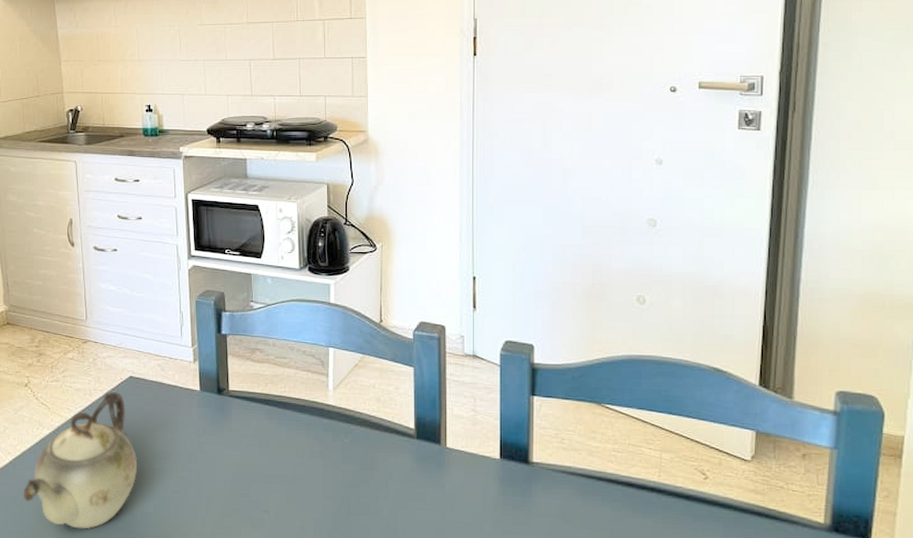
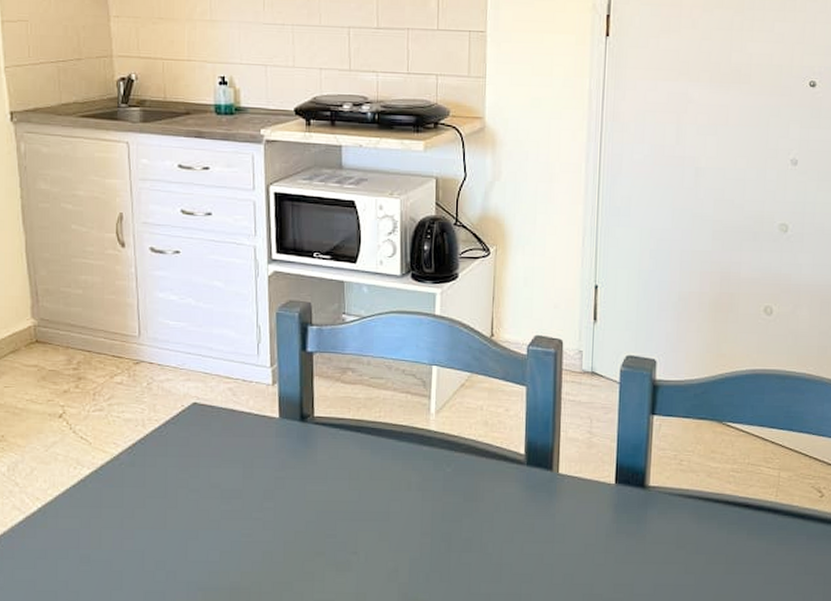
teapot: present [23,391,138,529] -> none [55,421,202,585]

